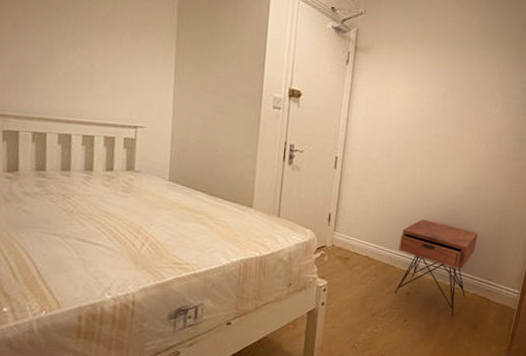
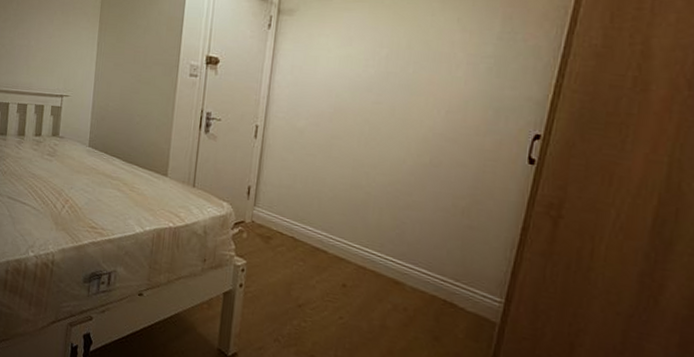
nightstand: present [394,219,478,317] -> none [326,199,438,321]

